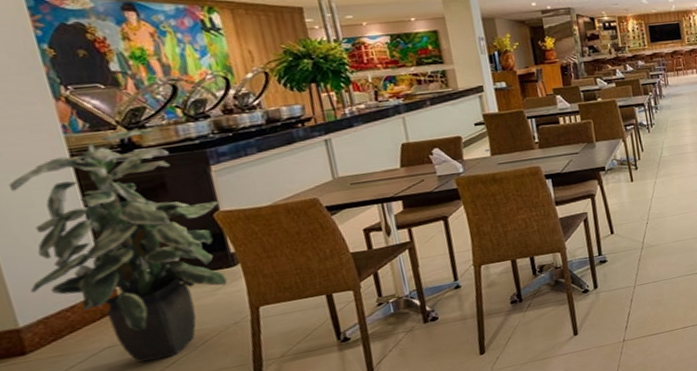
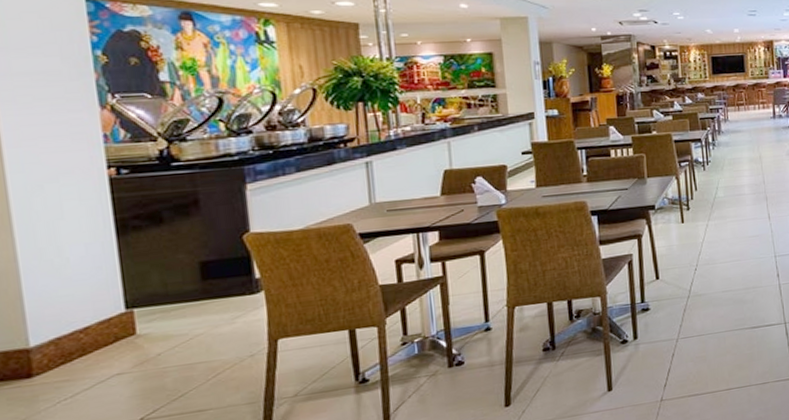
indoor plant: present [8,129,228,363] -> none [41,142,251,394]

